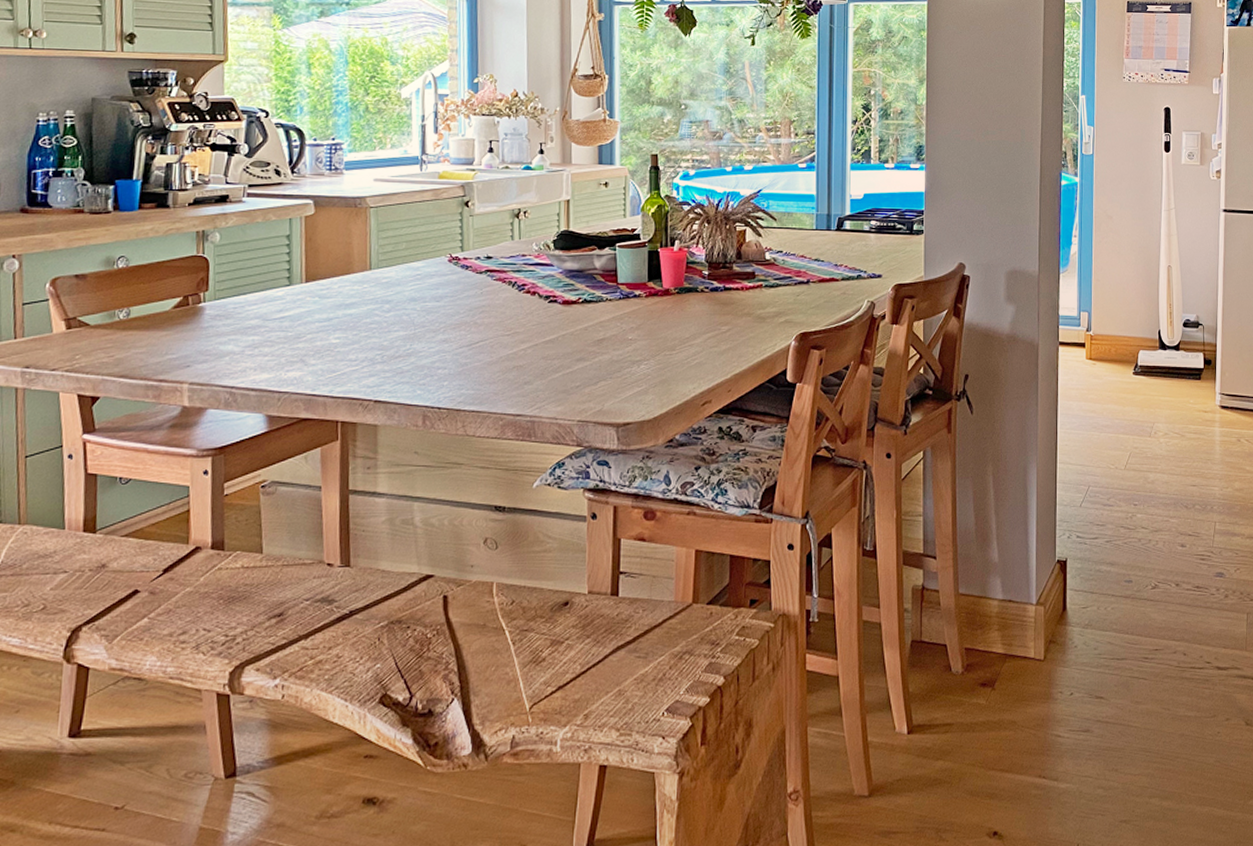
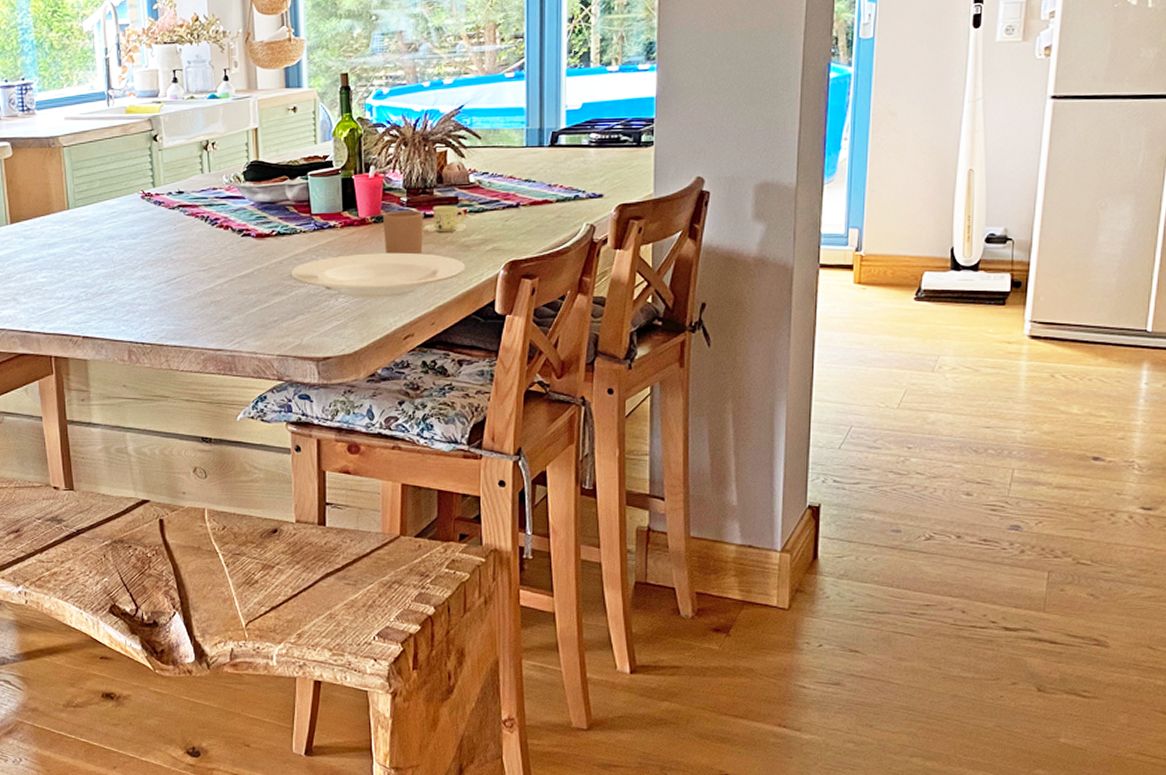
plate: none [595,322,761,366] -> present [290,252,466,299]
mug: none [685,283,724,325] -> present [383,210,424,255]
cup and saucer: none [724,279,763,306] -> present [424,205,467,234]

